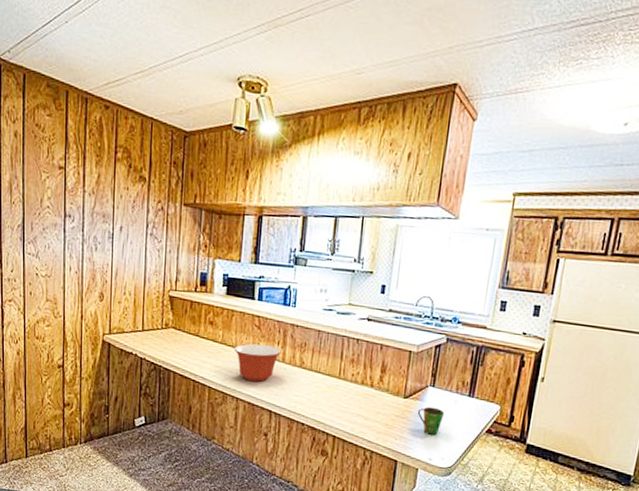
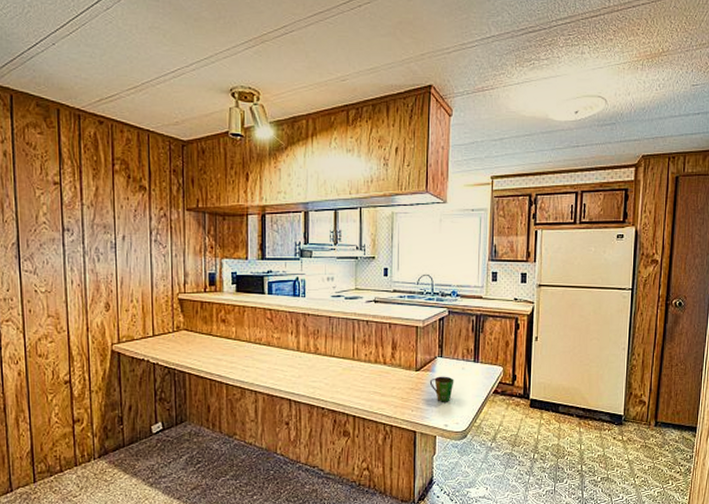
mixing bowl: present [234,343,281,382] -> none [249,336,295,373]

